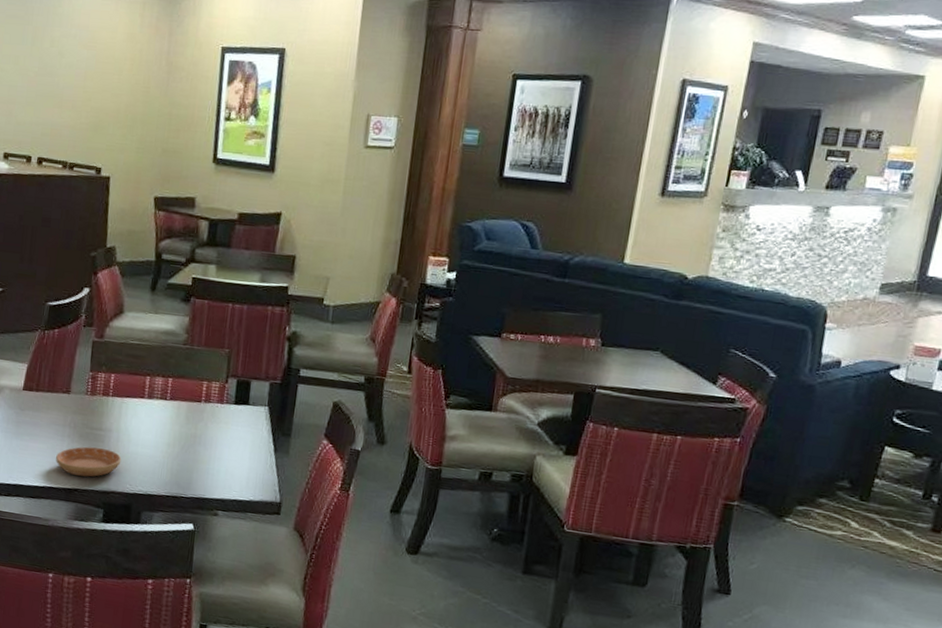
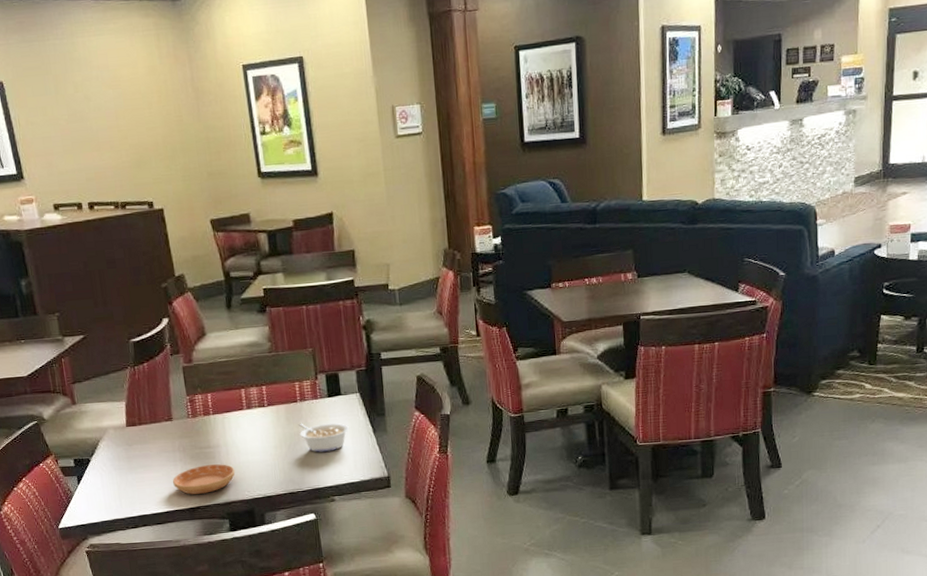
legume: none [196,425,249,462] -> present [298,423,349,453]

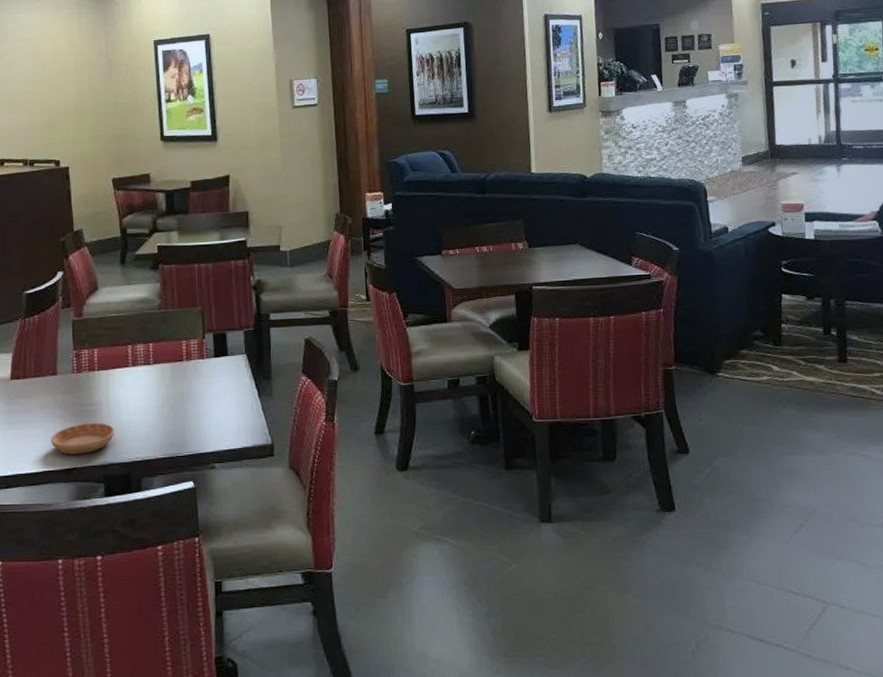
legume: present [298,423,349,453] -> none [182,383,234,415]

